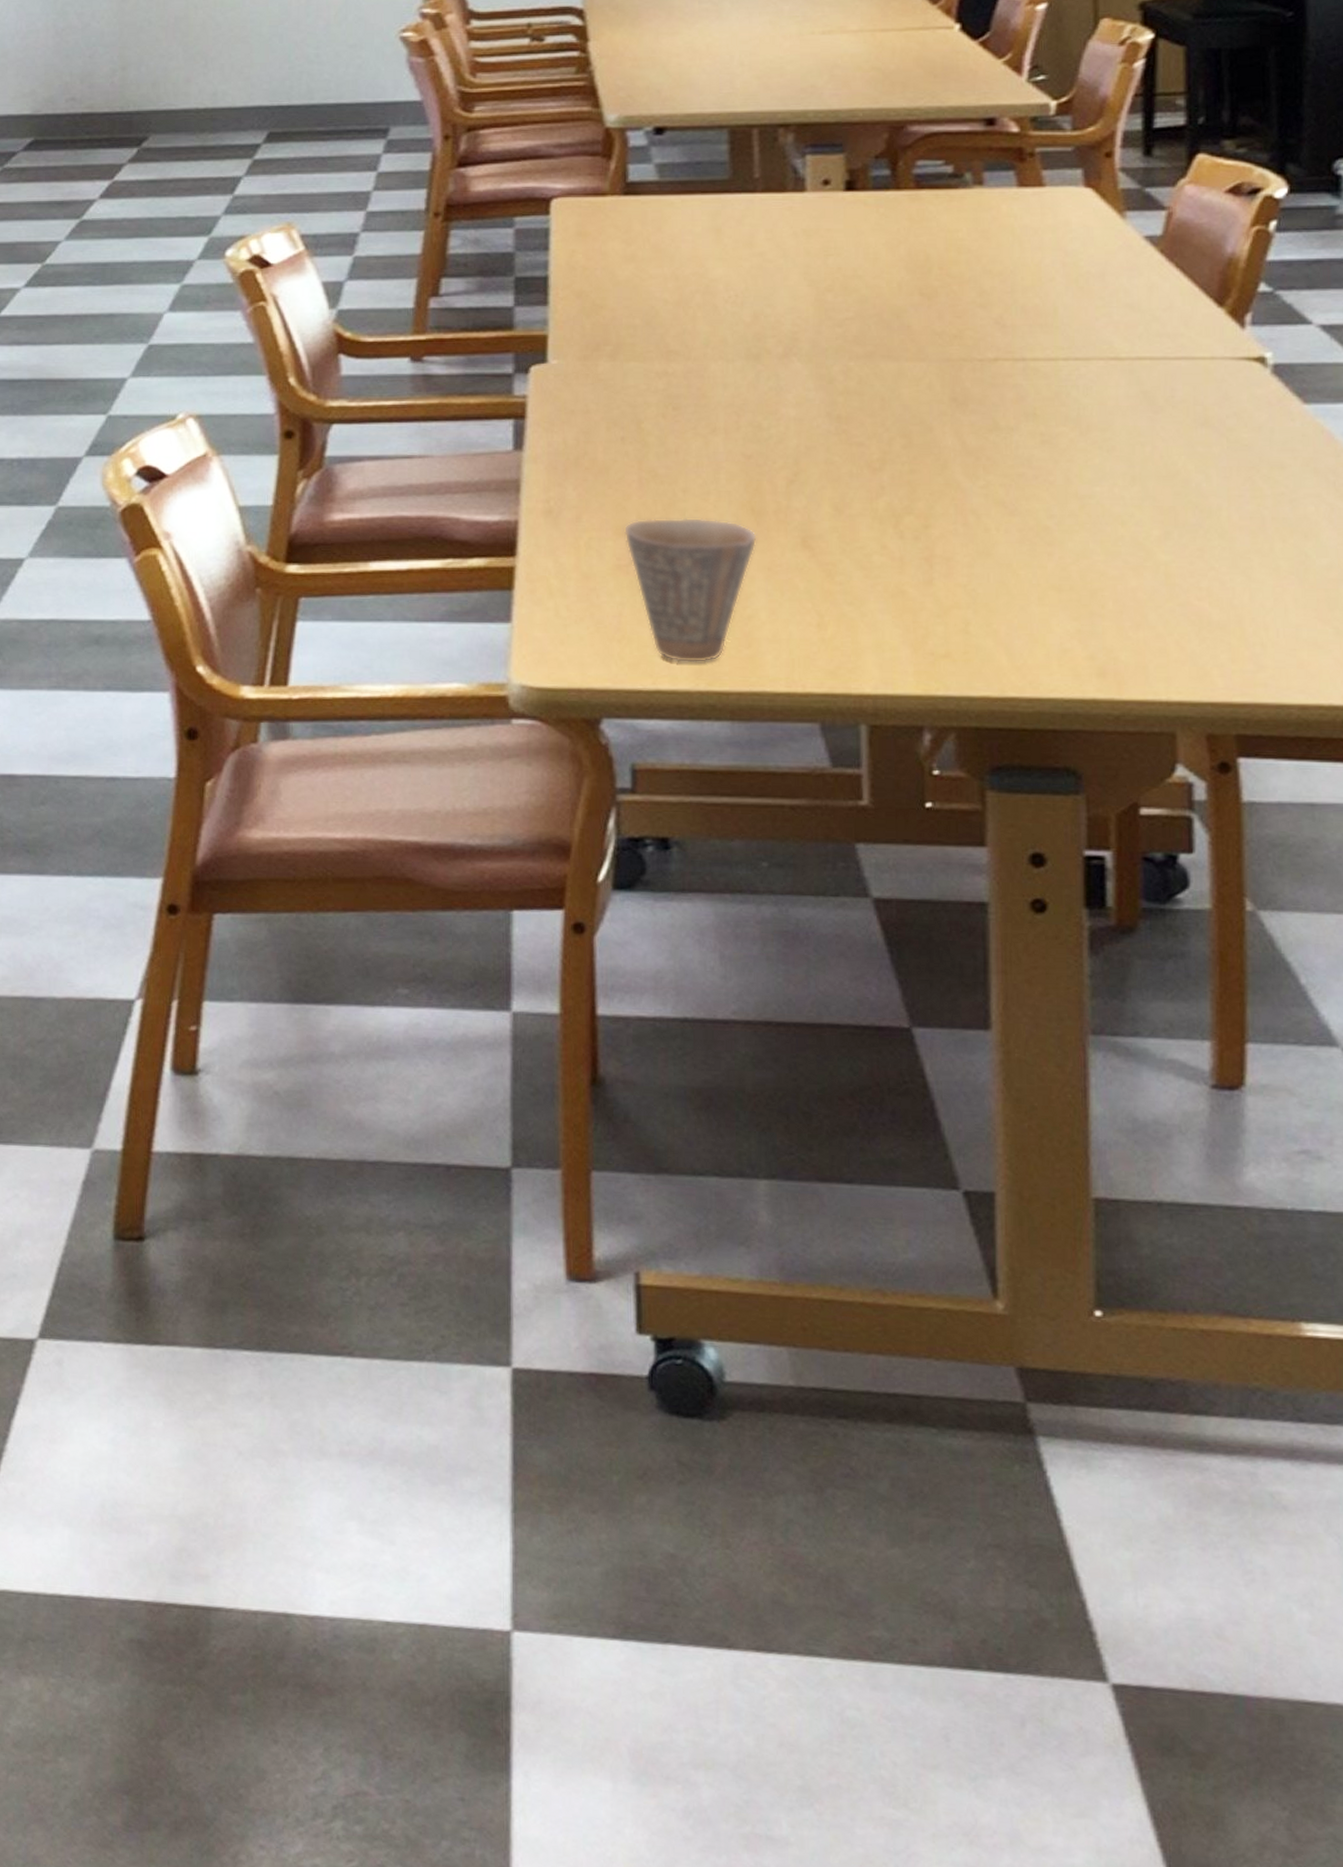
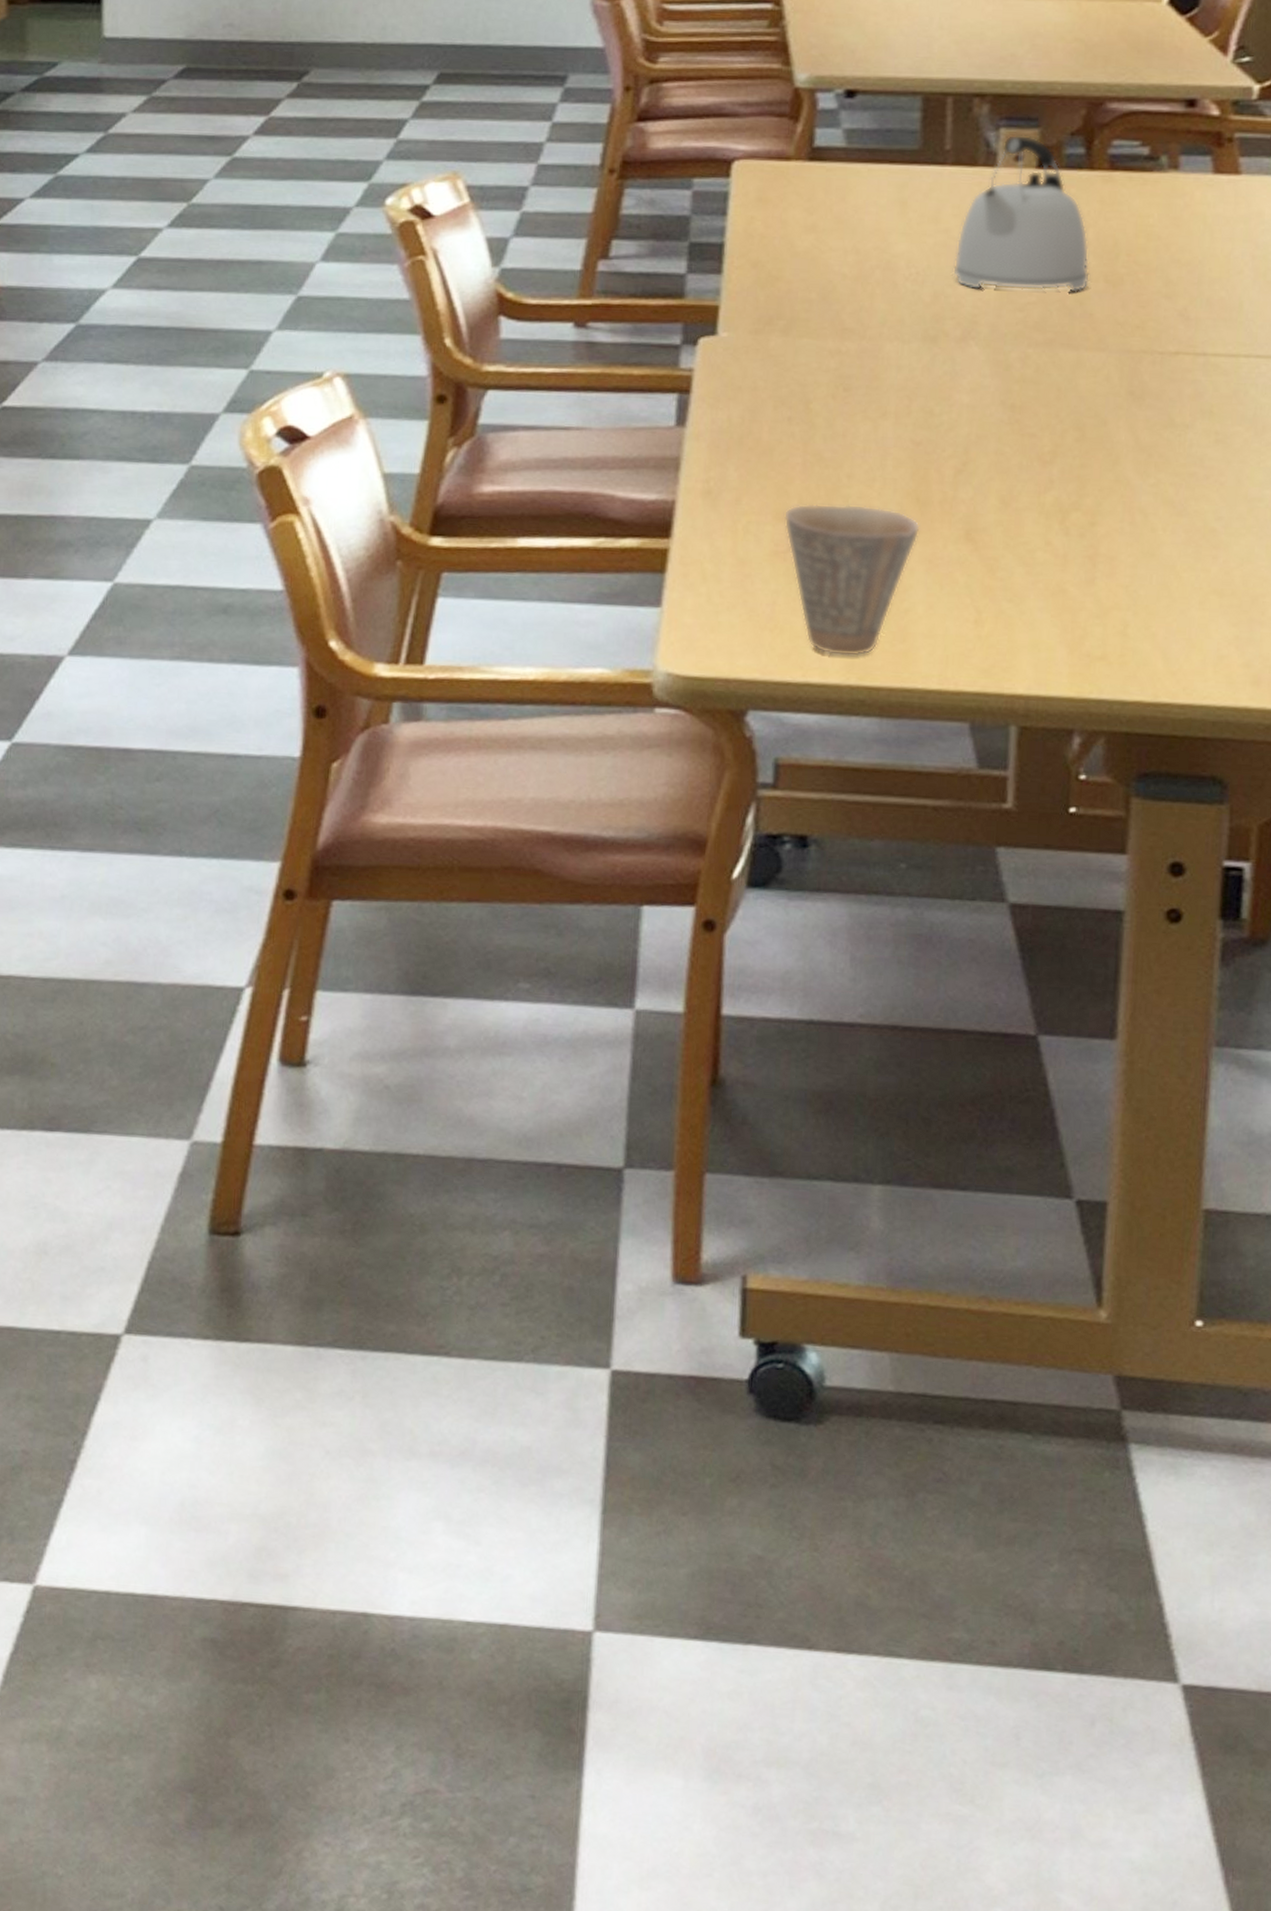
kettle: none [771,160,904,309] -> present [953,134,1090,292]

